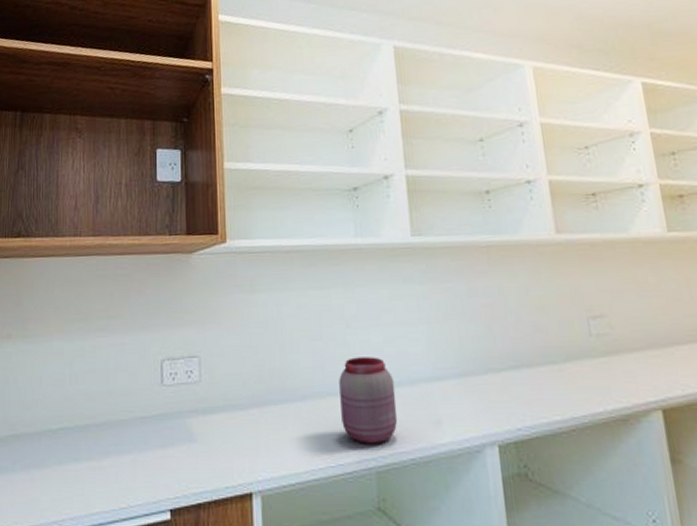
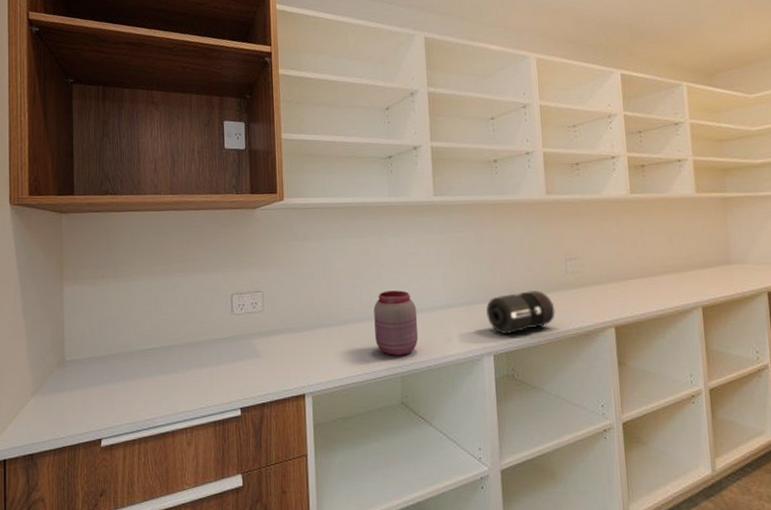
canister: none [485,358,579,418] -> present [486,290,555,335]

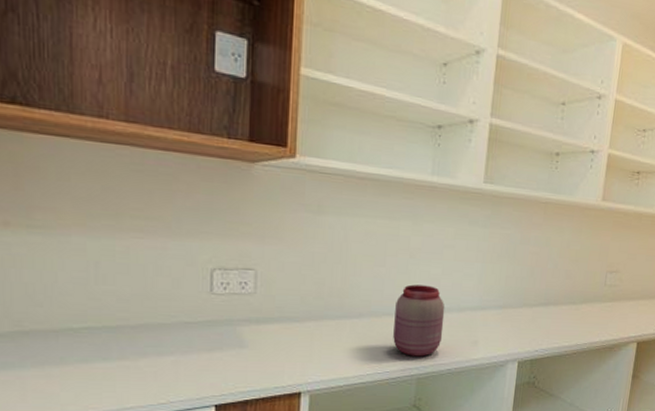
canister: present [486,290,555,335] -> none [518,299,587,342]

